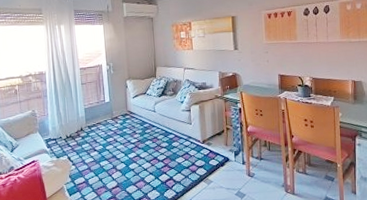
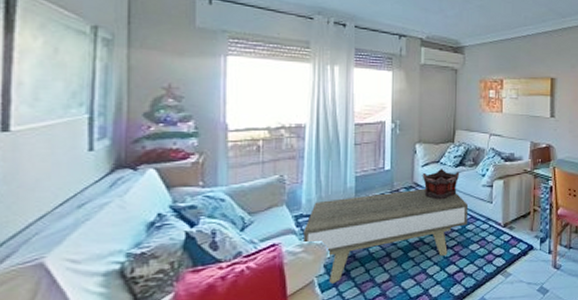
coffee table: none [53,115,173,189] -> present [304,188,468,284]
decorative container: none [133,98,163,124] -> present [422,168,460,200]

